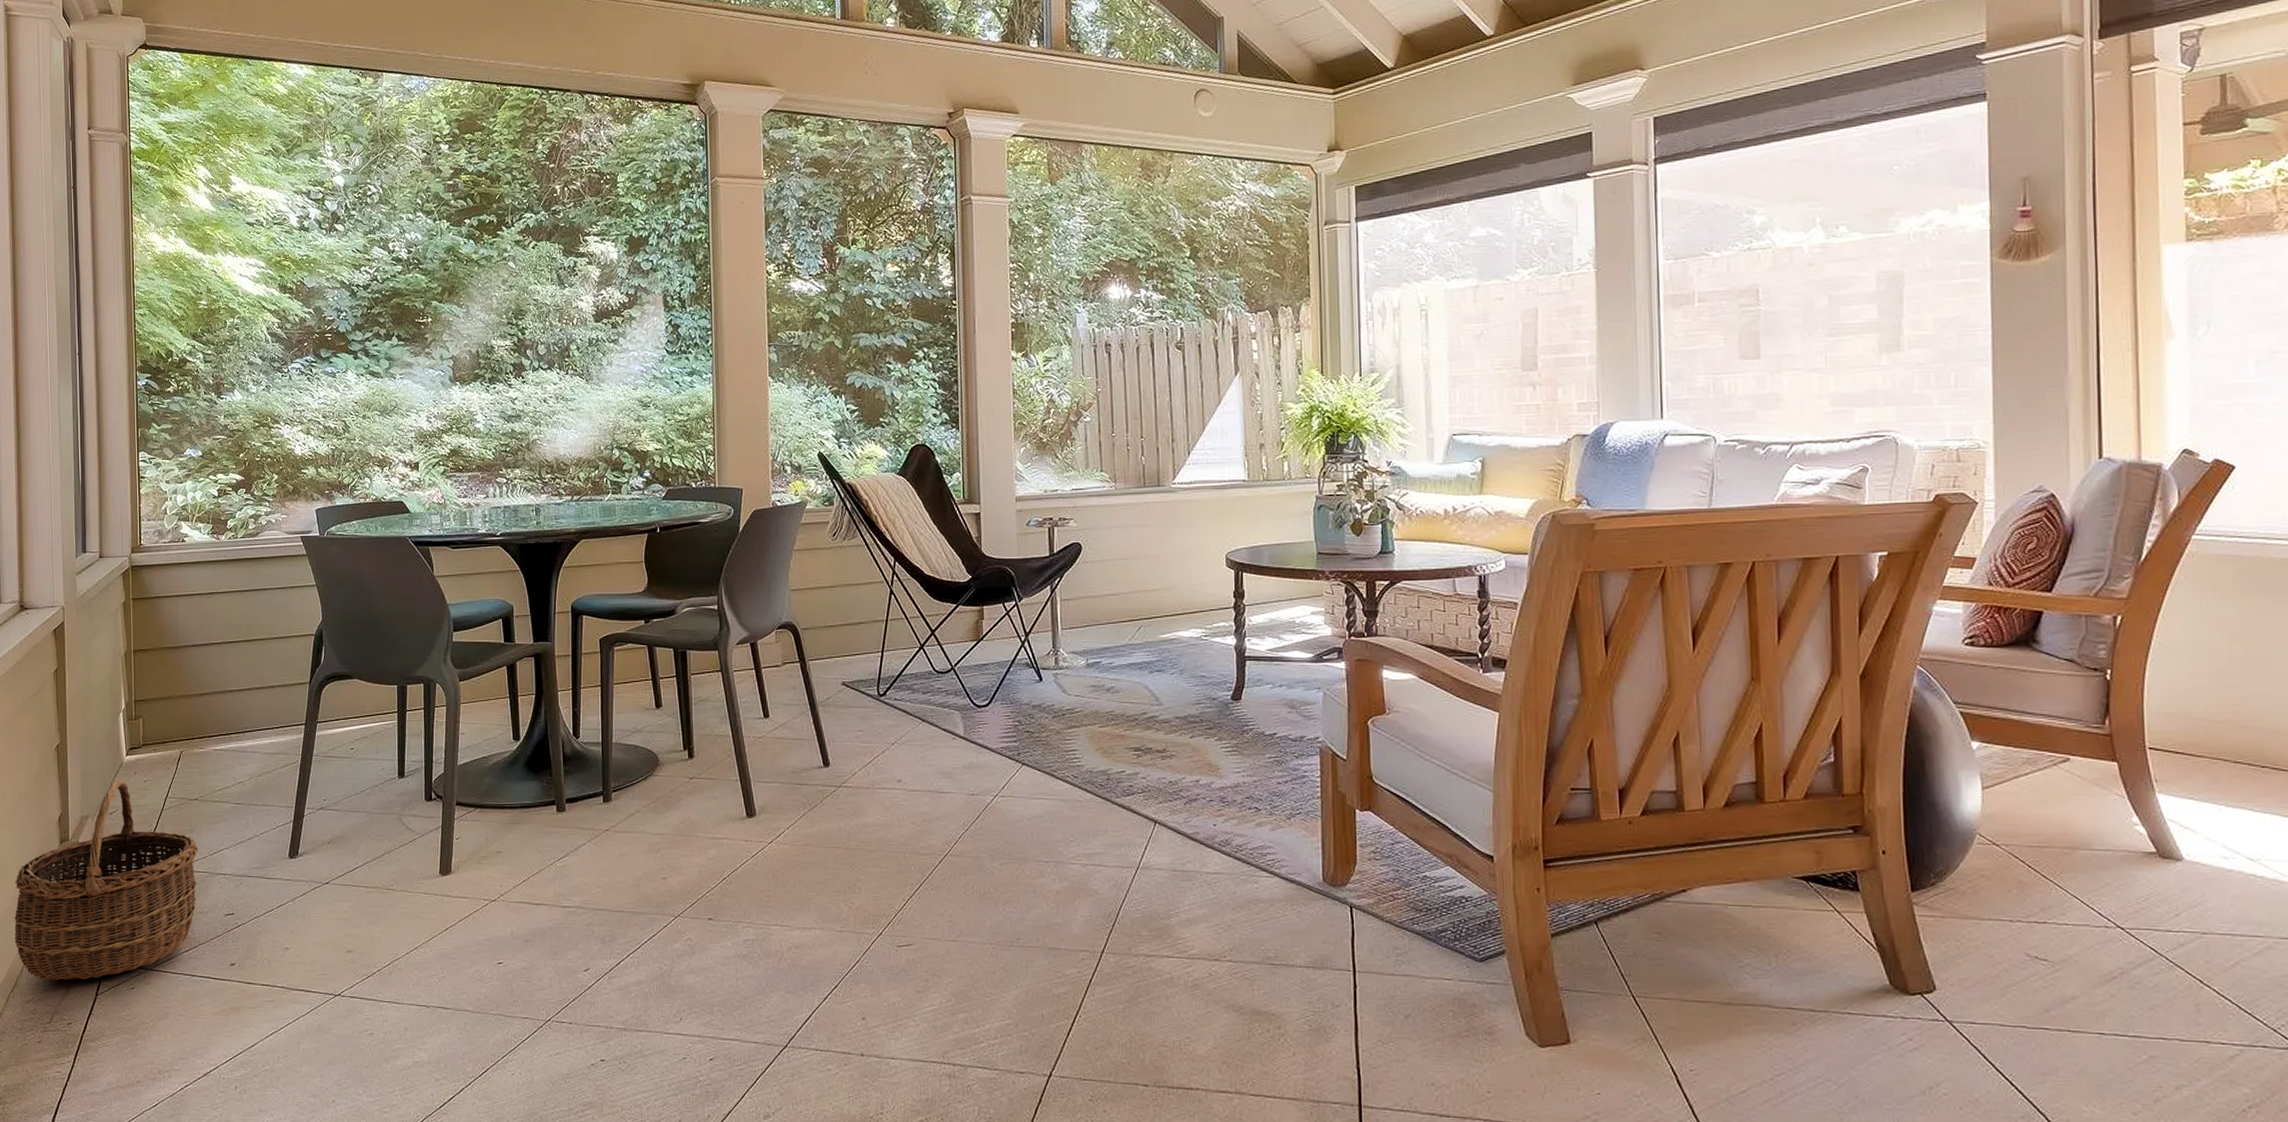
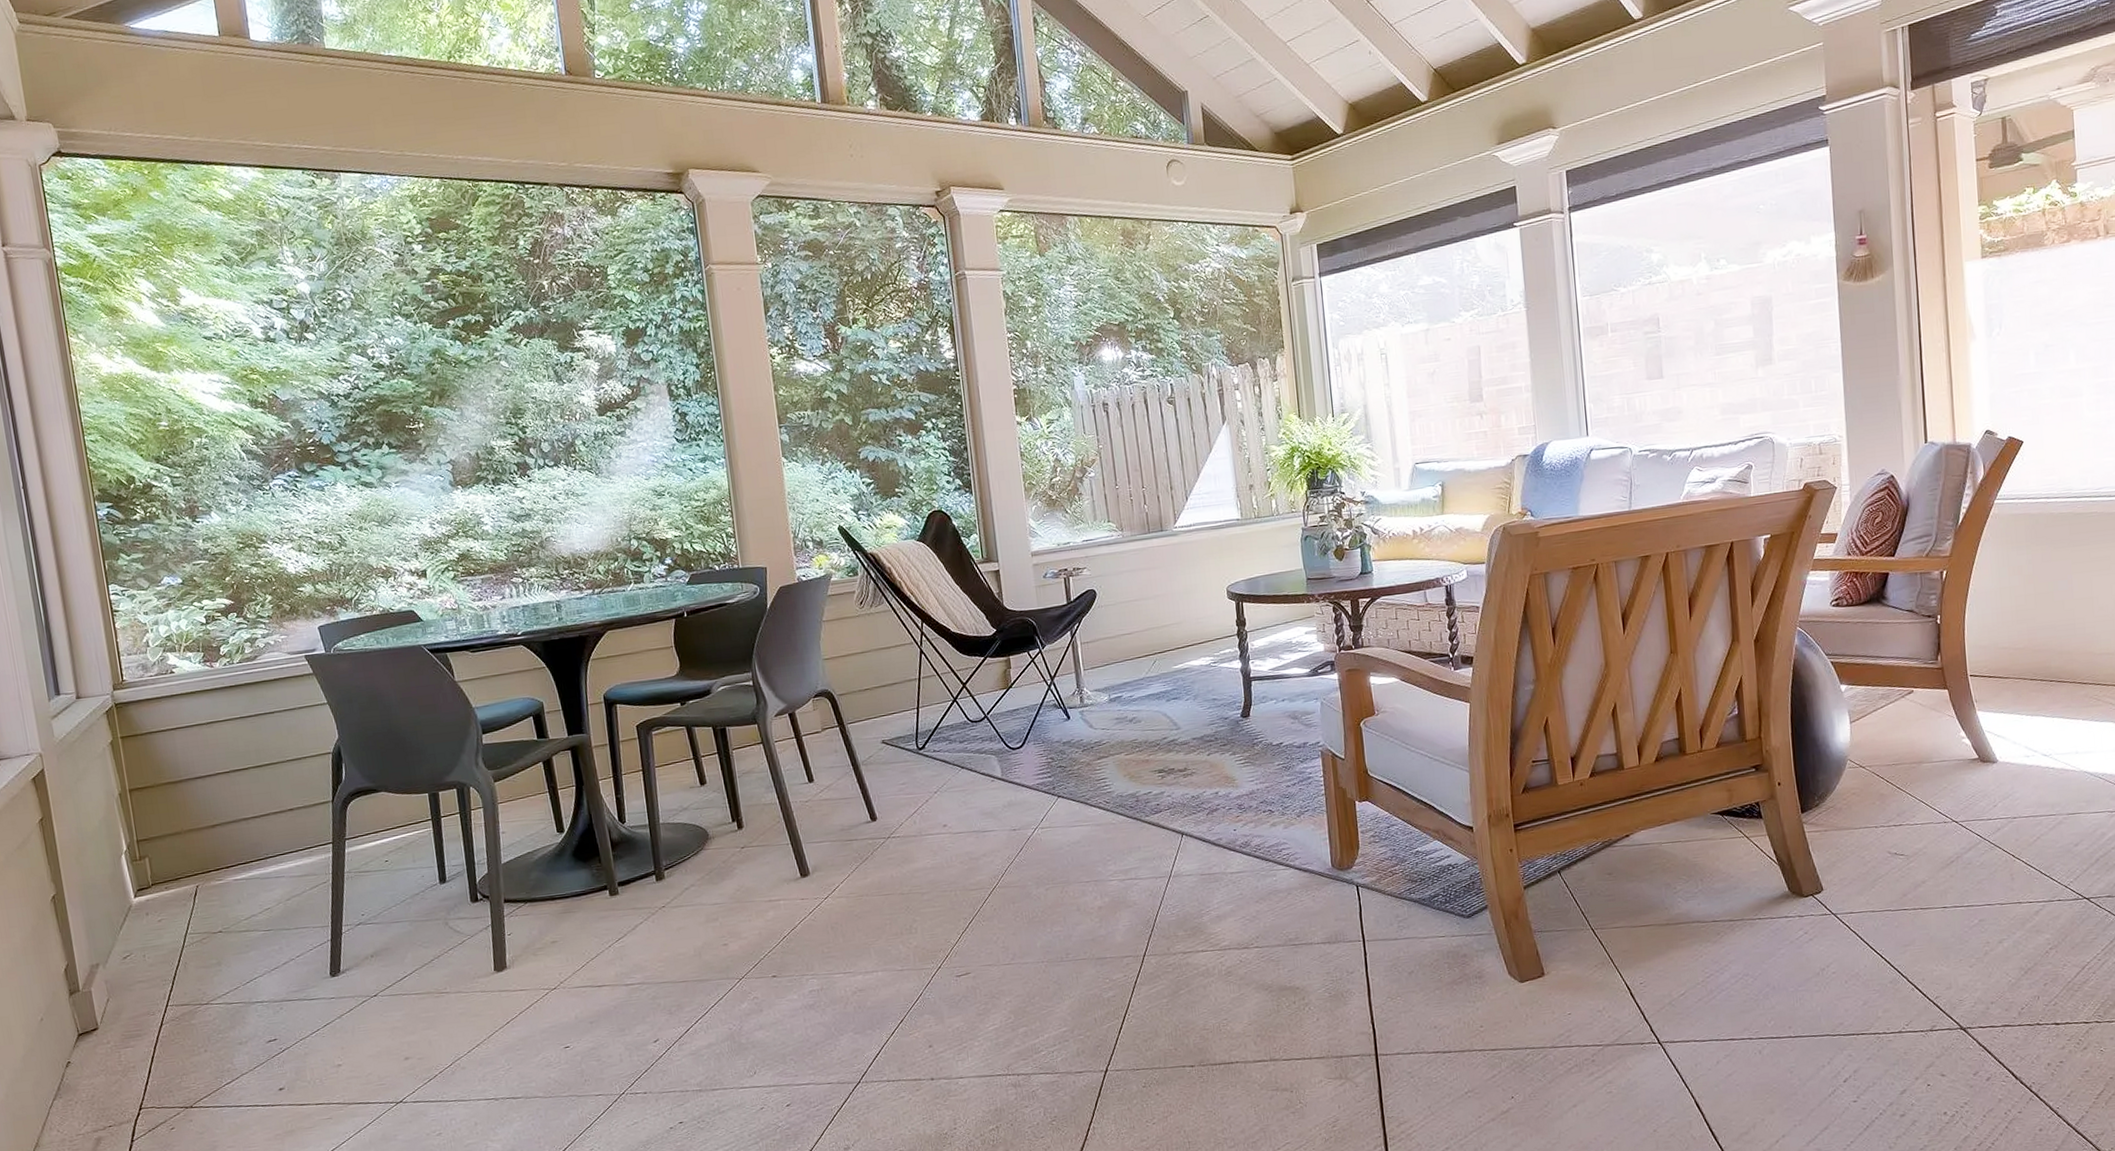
wicker basket: present [14,779,199,981] -> none [22,922,234,1135]

